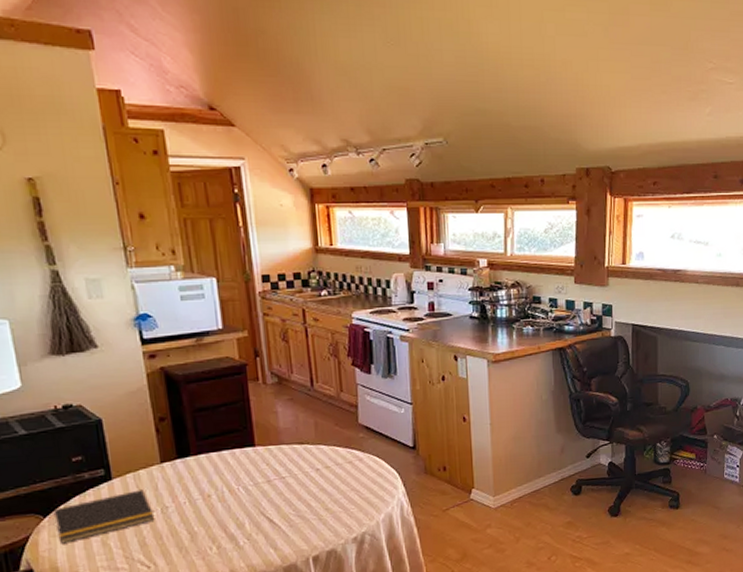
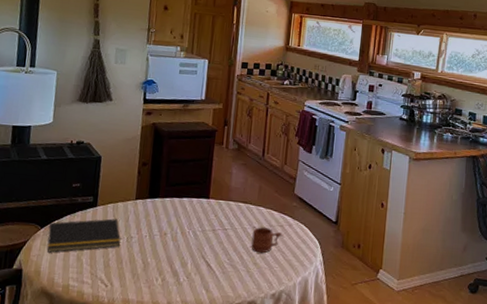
mug: none [316,467,357,497] -> present [251,227,285,253]

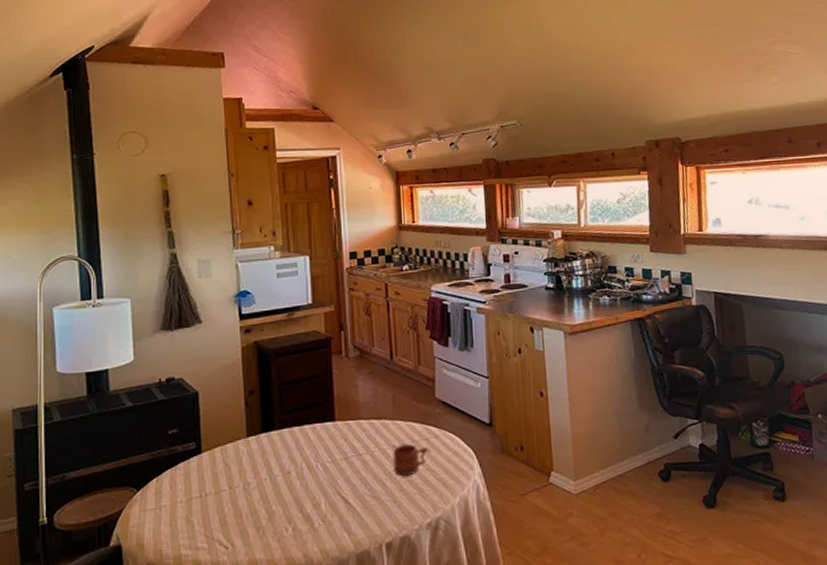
notepad: present [46,218,121,253] -> none [145,464,237,519]

